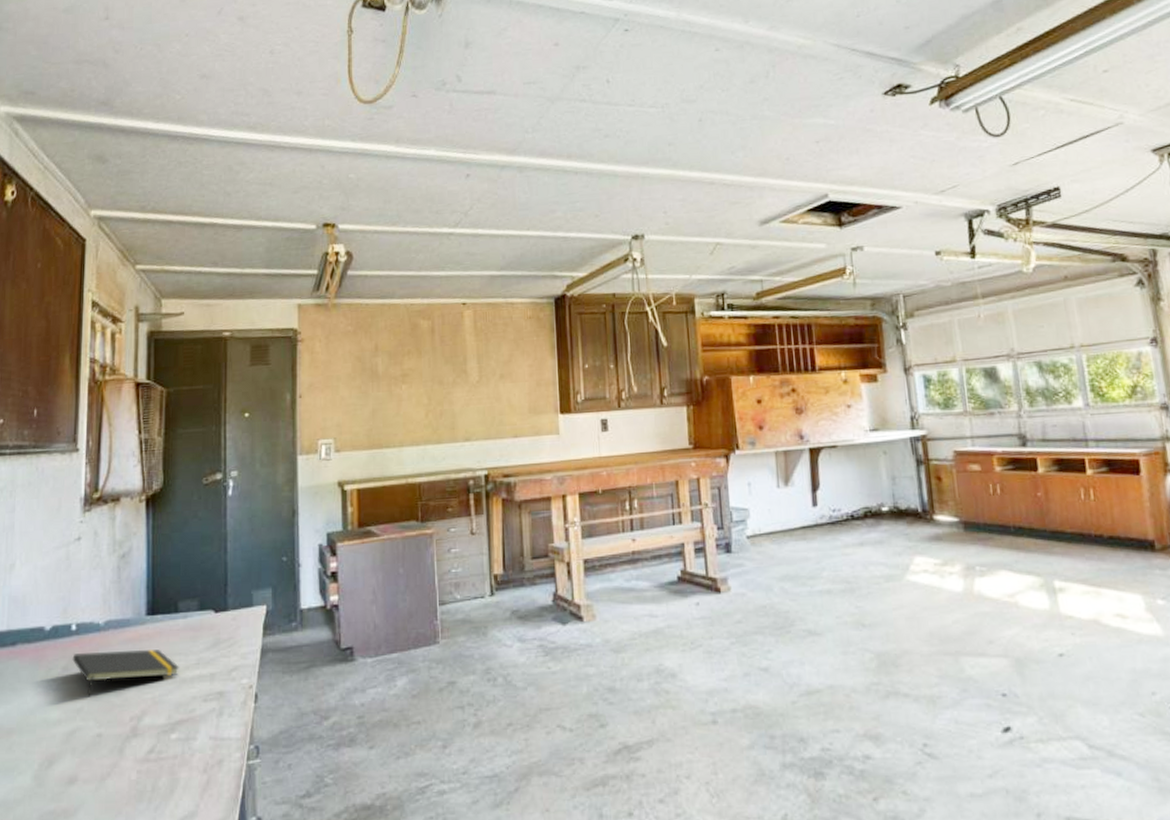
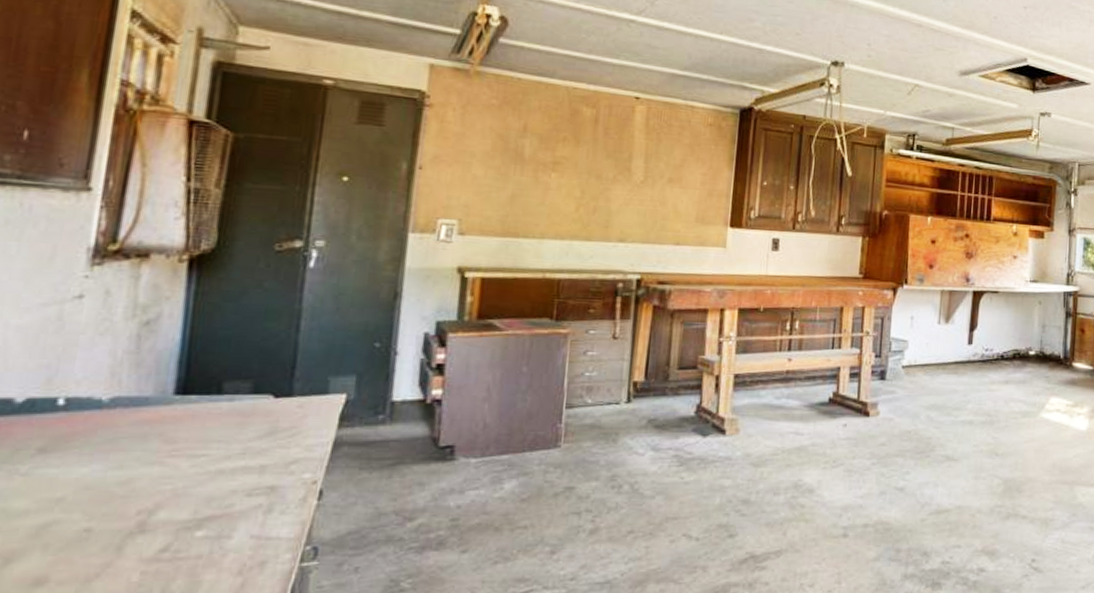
notepad: present [72,649,179,697] -> none [54,433,216,486]

